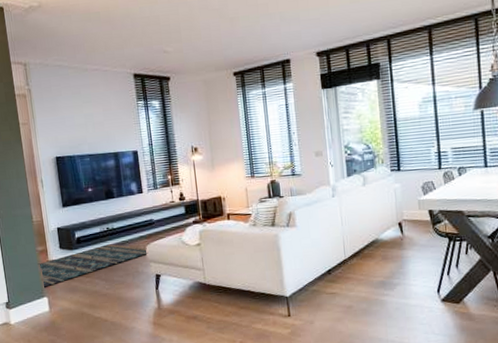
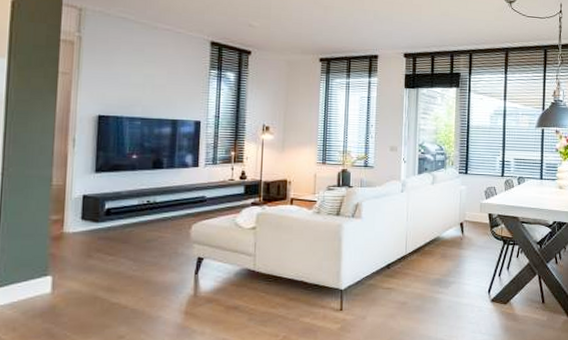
rug: present [38,244,149,287] -> none [47,219,194,264]

